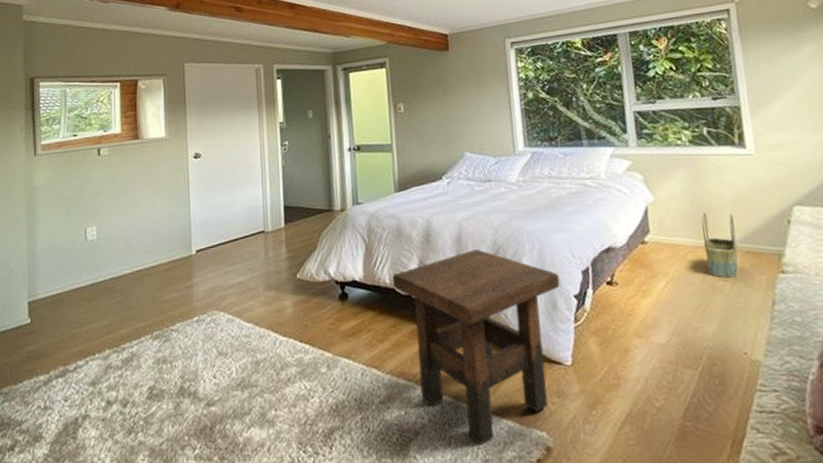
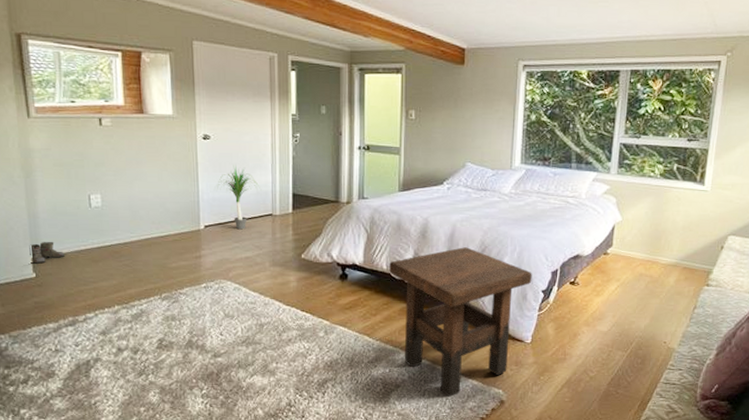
boots: none [26,281,59,308] -> present [29,241,65,264]
potted plant: none [208,182,250,252] -> present [217,166,259,230]
basket: present [701,211,739,278] -> none [651,233,681,287]

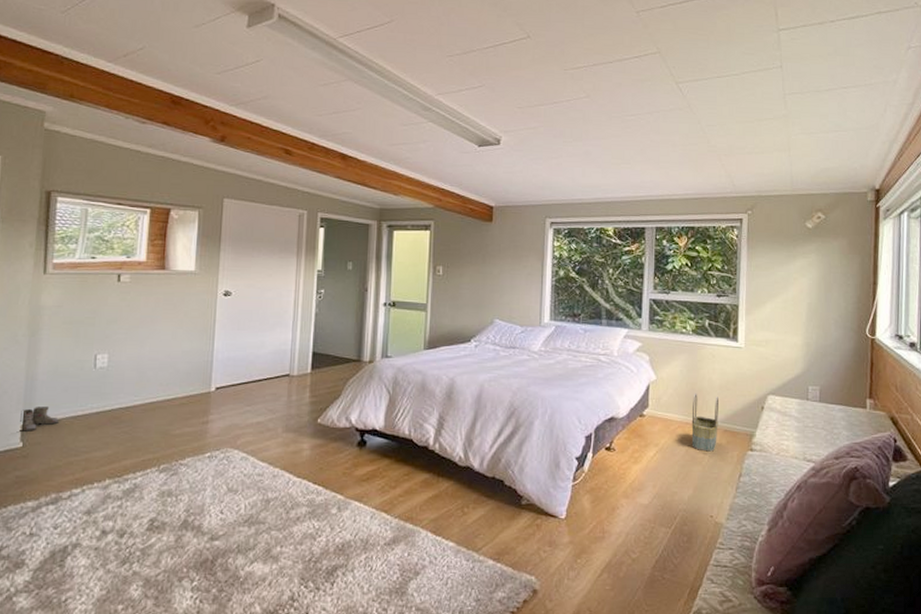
potted plant: present [217,166,259,230] -> none [233,323,278,392]
side table: present [389,247,532,397] -> none [411,409,565,586]
basket: none [651,233,681,287] -> present [691,393,718,452]

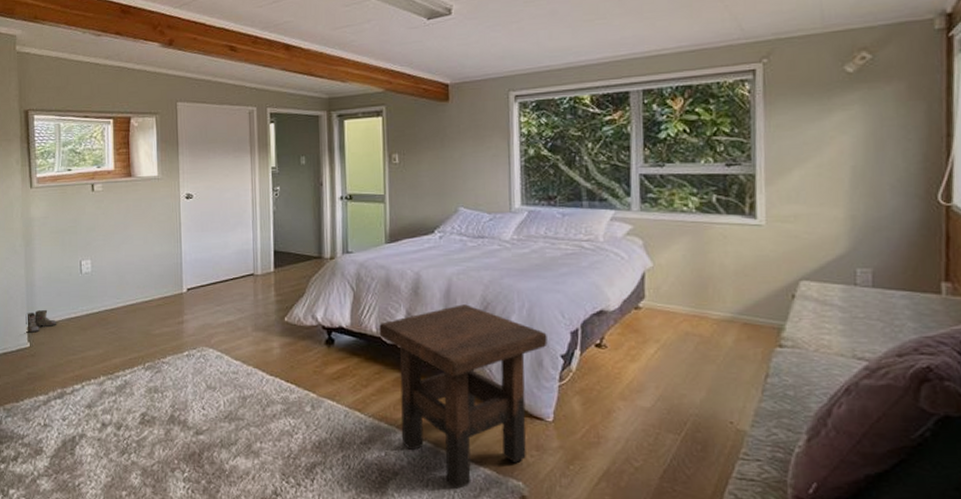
side table: none [411,409,565,586] -> present [379,304,548,489]
basket: present [691,393,718,452] -> none [700,280,735,348]

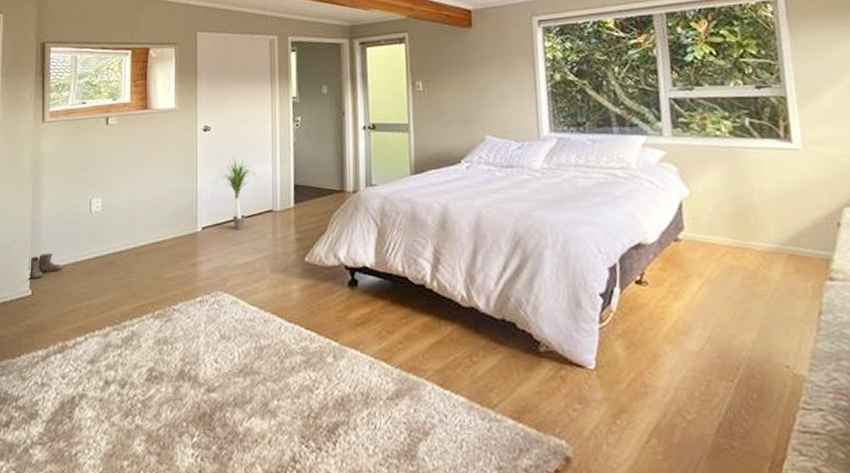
potted plant: none [199,224,240,292] -> present [216,157,259,230]
side table: present [379,304,548,489] -> none [405,239,585,450]

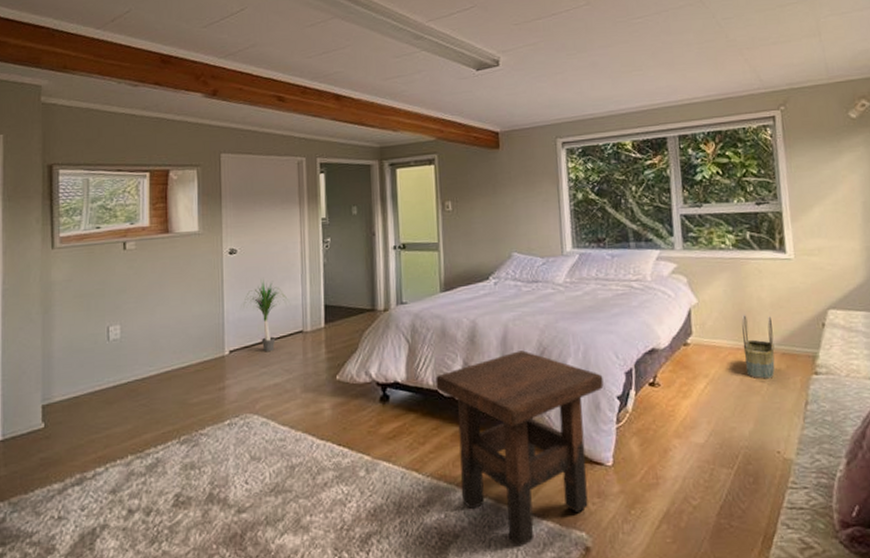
boots: present [28,252,61,279] -> none [40,383,77,412]
side table: none [405,239,585,450] -> present [435,350,604,546]
basket: none [741,209,782,283] -> present [741,314,775,379]

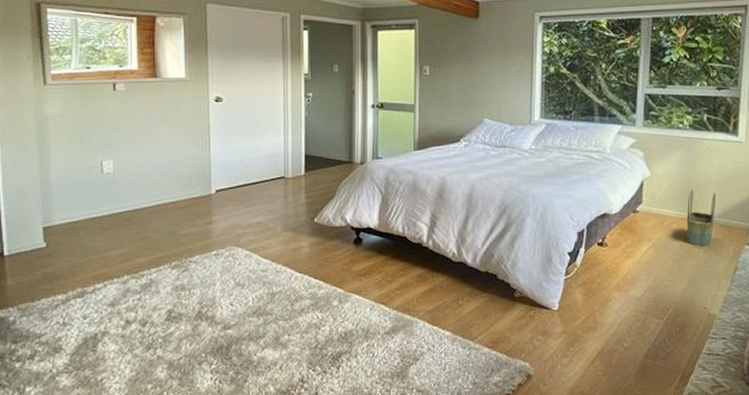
potted plant: present [243,280,288,352] -> none [229,128,271,194]
side table: present [435,350,604,546] -> none [405,207,557,371]

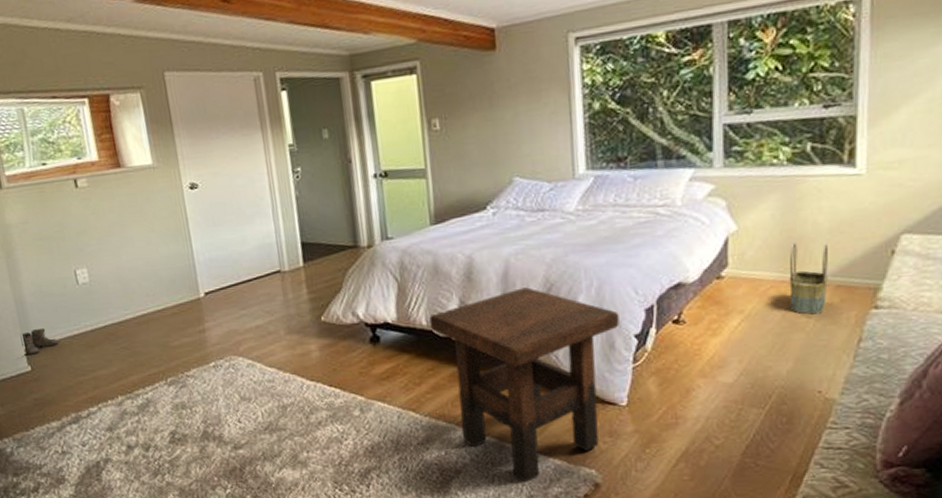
boots: none [41,209,75,233] -> present [20,327,58,355]
side table: none [405,207,557,371] -> present [429,287,620,482]

